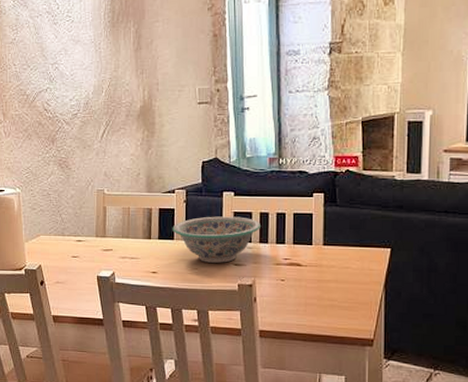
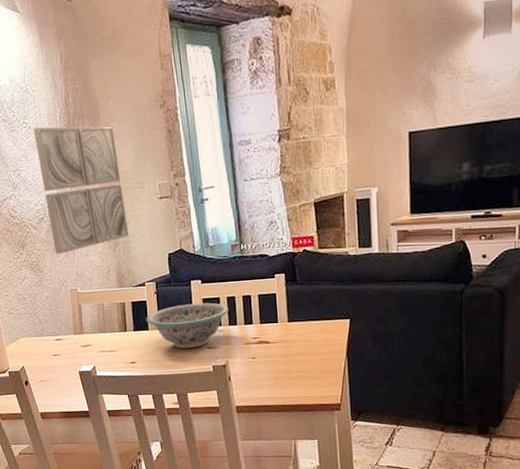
wall art: none [76,22,163,152] -> present [33,126,129,254]

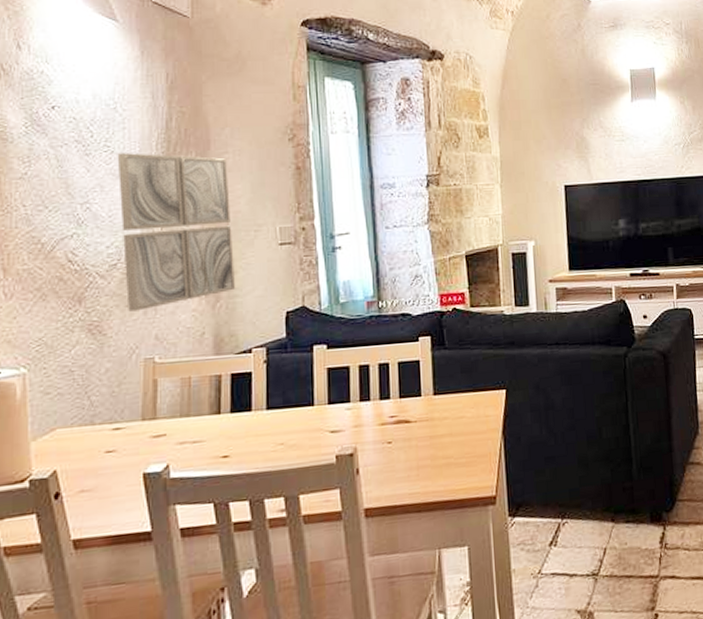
decorative bowl: present [146,302,229,349] -> none [249,373,360,434]

